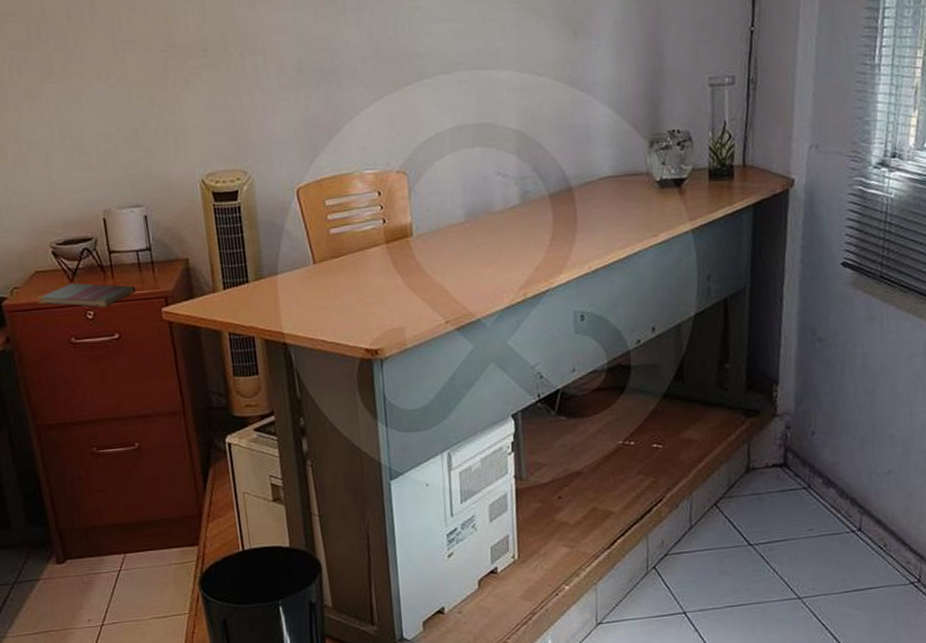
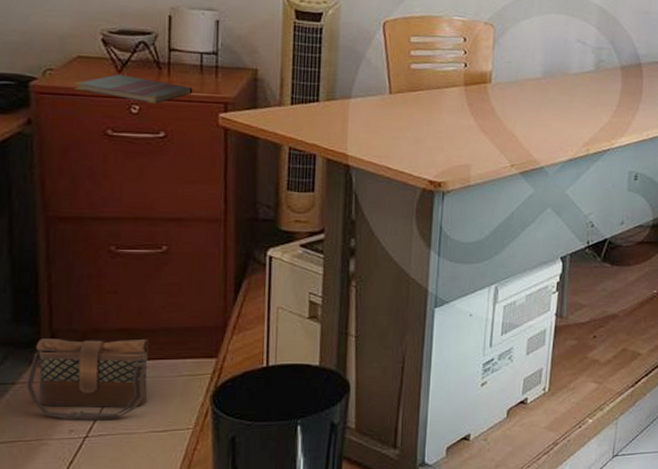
shoulder bag: none [47,531,146,611] -> present [27,338,149,421]

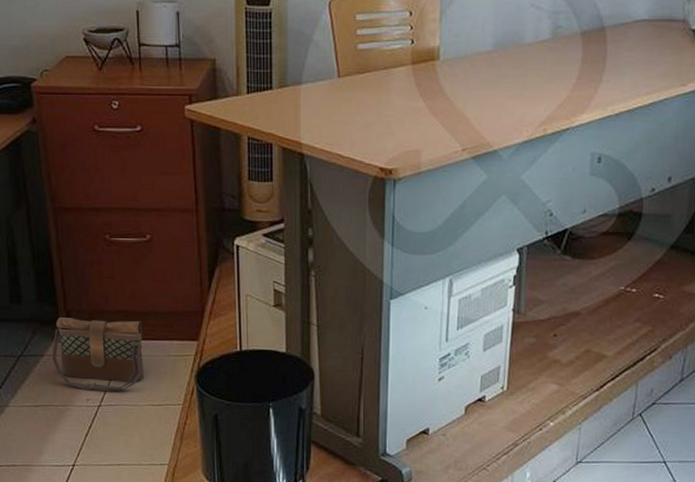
binder: present [75,74,193,105] -> none [66,72,162,99]

